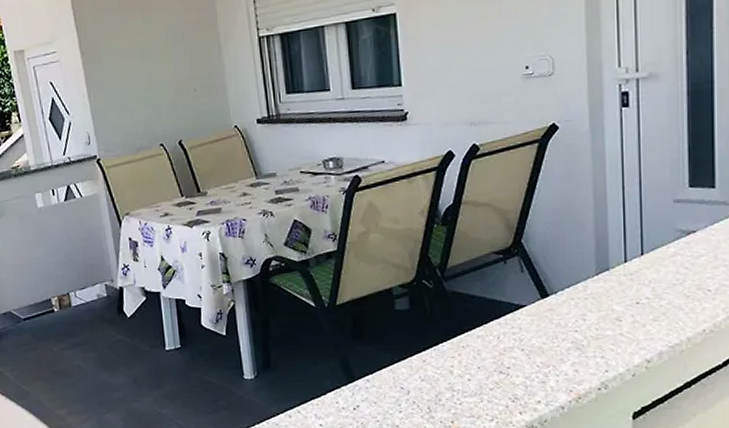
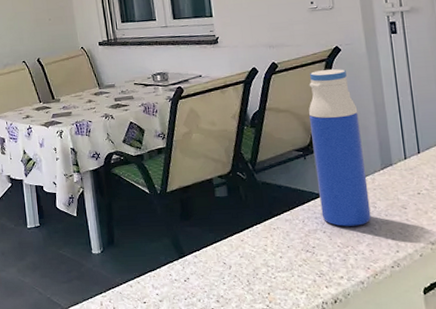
water bottle: none [513,152,579,343] -> present [308,69,371,227]

